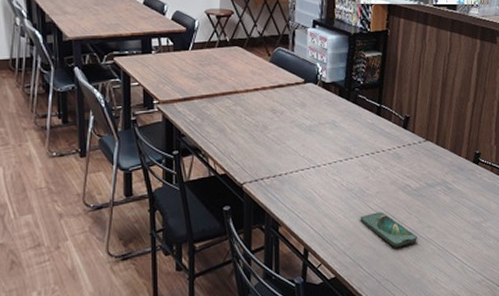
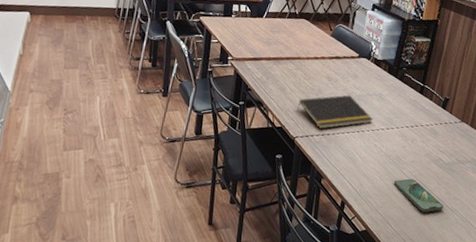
notepad: none [241,127,328,170] -> present [297,95,373,129]

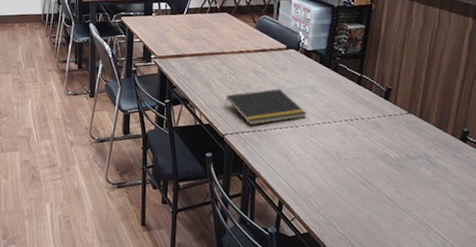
smartphone: present [393,178,443,212] -> none [335,176,395,214]

